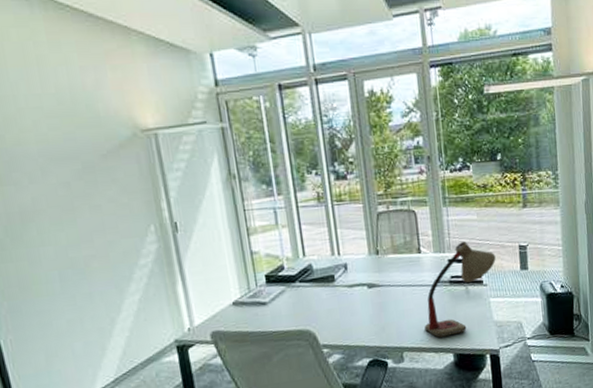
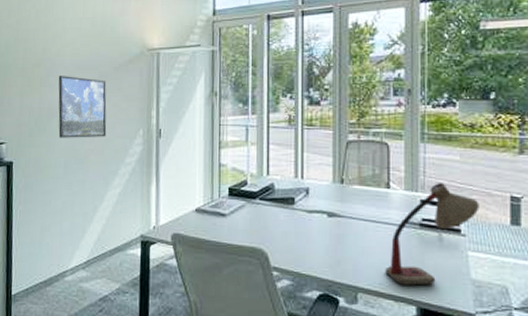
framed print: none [24,169,109,247] -> present [58,75,107,138]

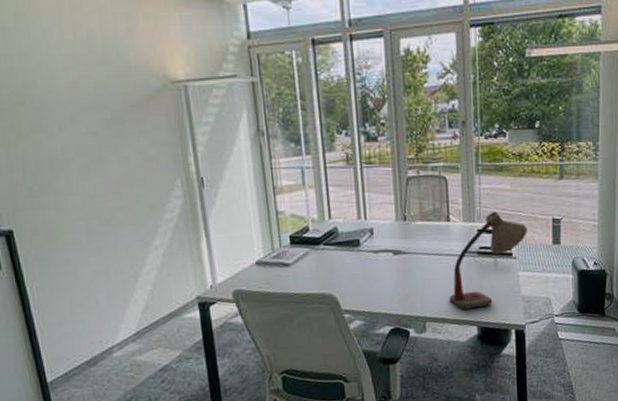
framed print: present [58,75,107,138] -> none [54,116,135,196]

